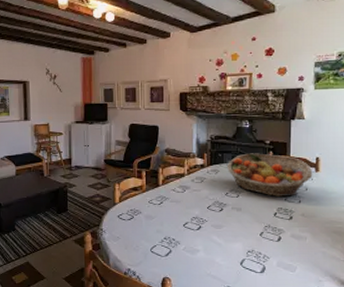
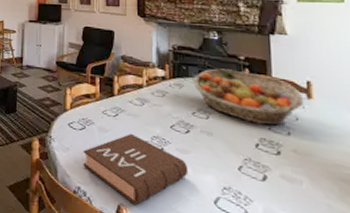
book: none [132,217,221,276] -> present [83,133,189,206]

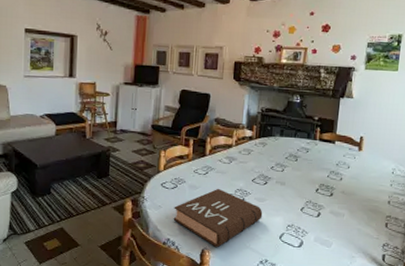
fruit basket: present [192,68,304,126] -> none [274,128,356,174]

